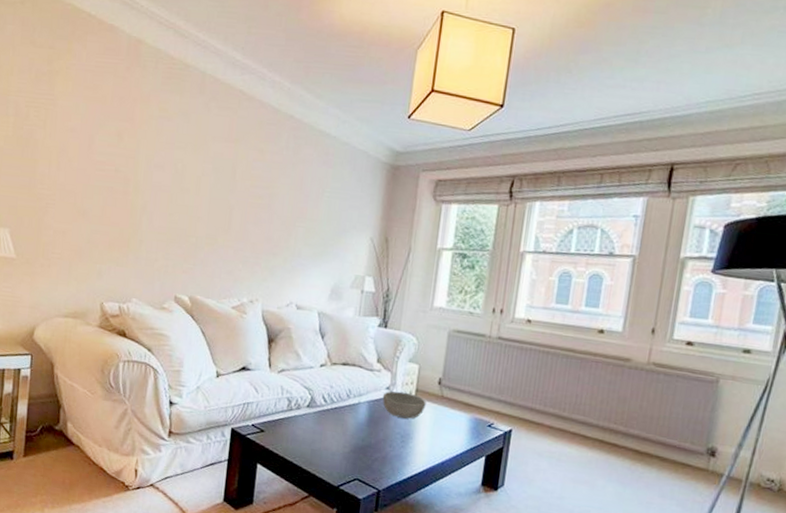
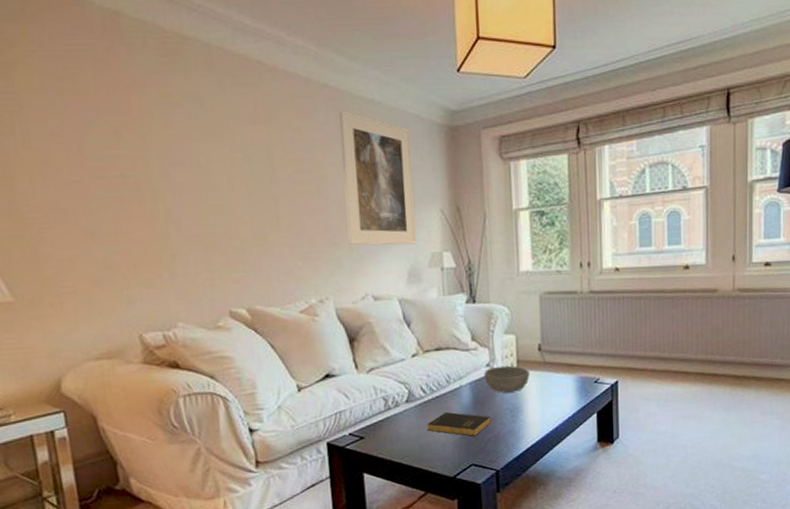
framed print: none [284,138,356,265] -> present [339,109,417,246]
book: none [321,423,382,453] -> present [426,411,492,436]

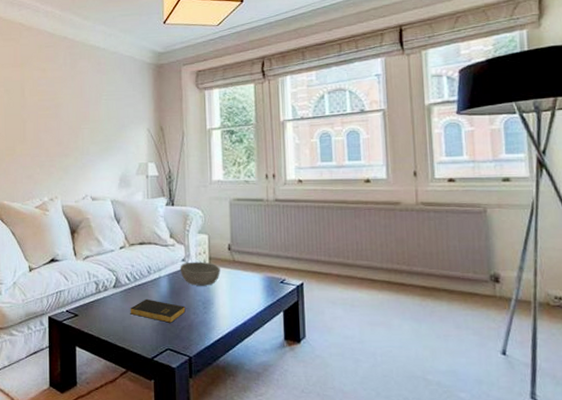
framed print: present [339,109,417,246] -> none [73,54,128,157]

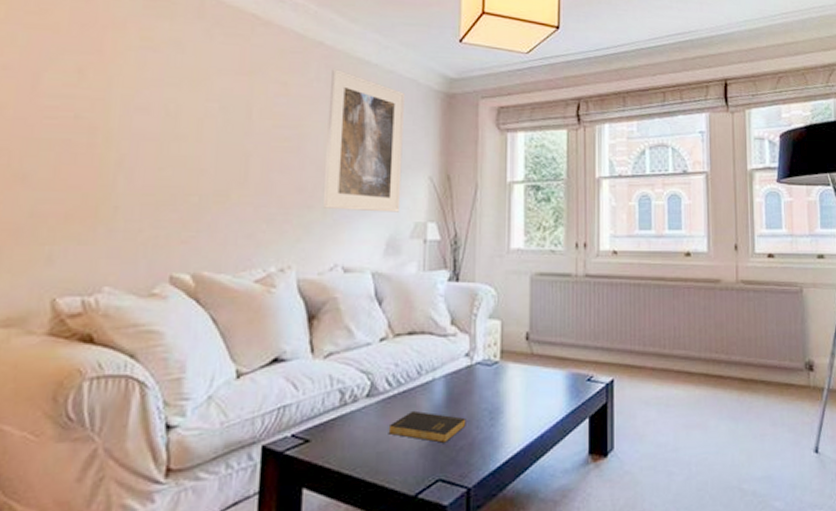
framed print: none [73,54,128,157] -> present [322,68,404,212]
bowl: present [179,261,220,286] -> none [461,356,514,389]

